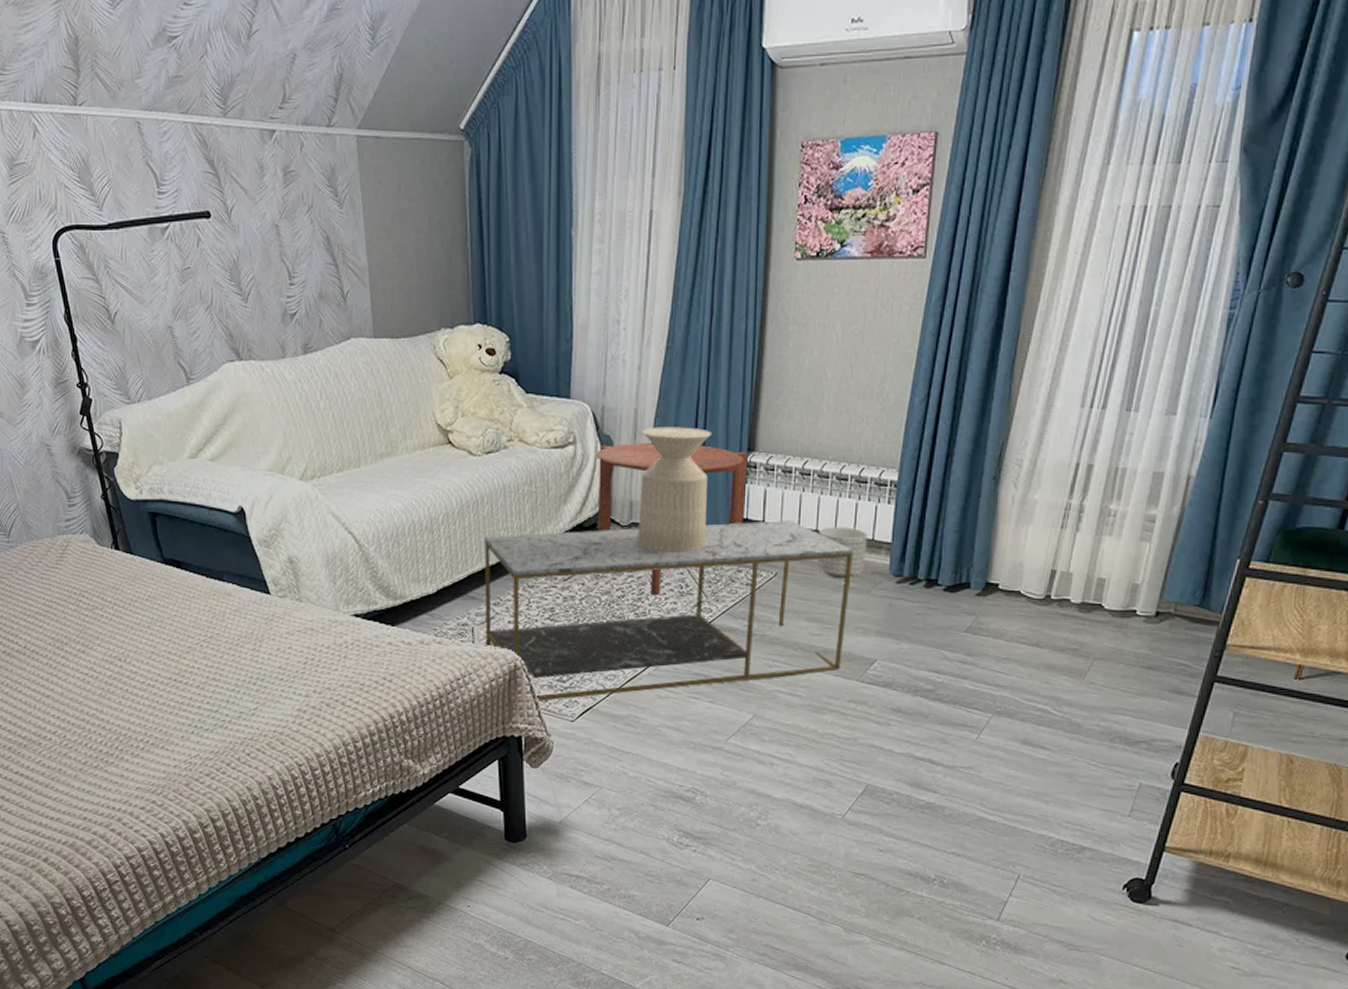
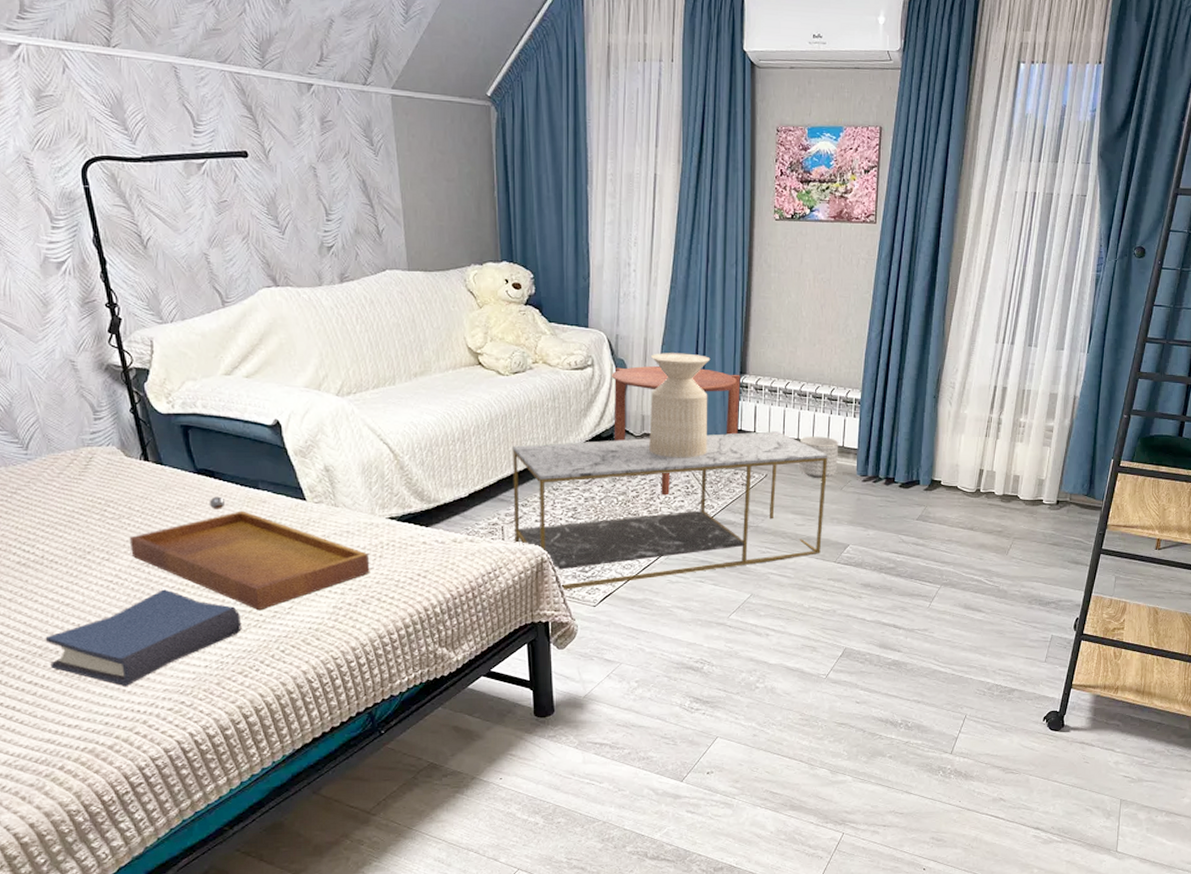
hardback book: none [29,684,209,782] -> present [45,589,242,686]
tray: none [102,588,335,709] -> present [129,496,370,610]

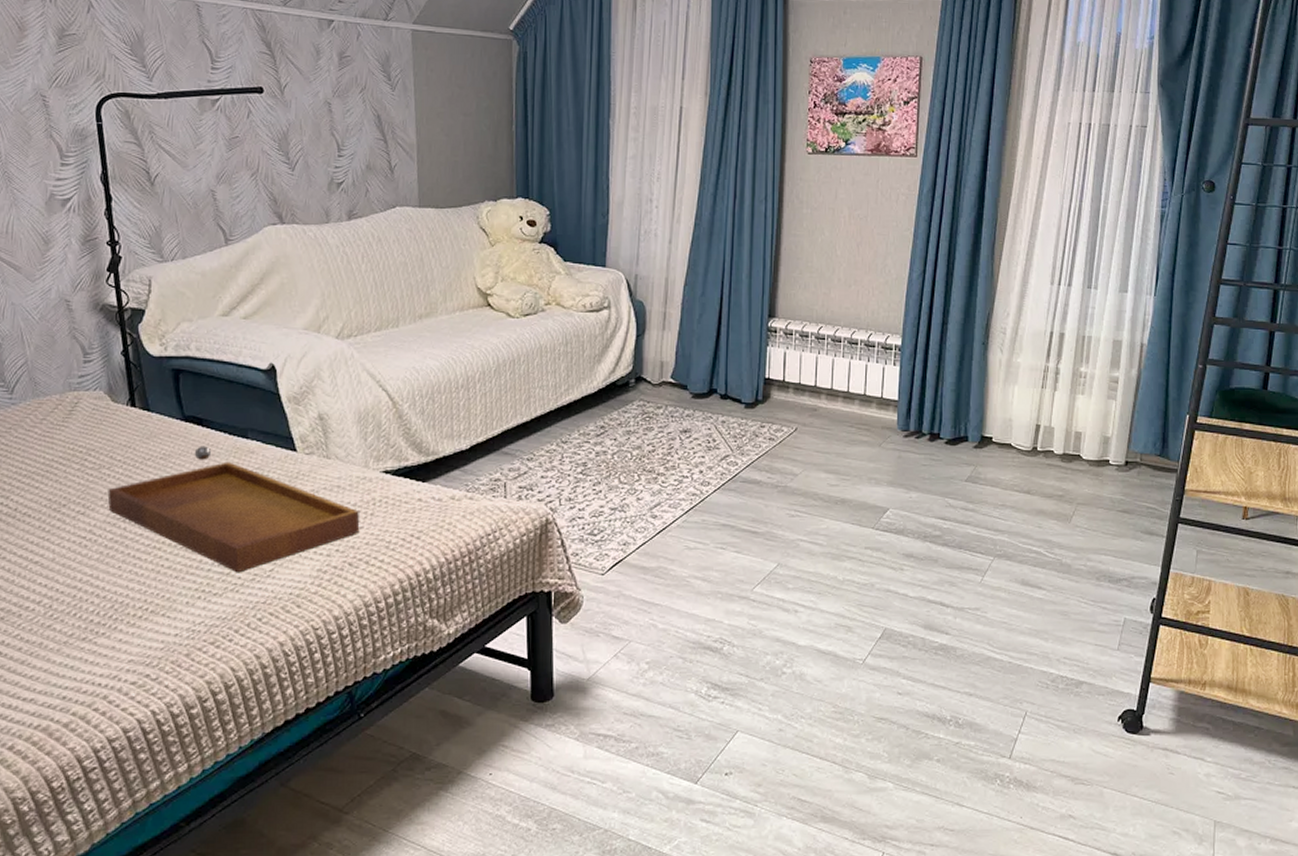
hardback book: present [45,589,242,686] -> none [9,547,218,655]
coffee table: present [513,431,828,590] -> none [518,380,865,555]
side table: present [612,366,741,496] -> none [629,308,769,450]
side table: present [649,353,711,458] -> none [668,294,737,409]
planter: present [798,436,839,479] -> none [831,386,877,434]

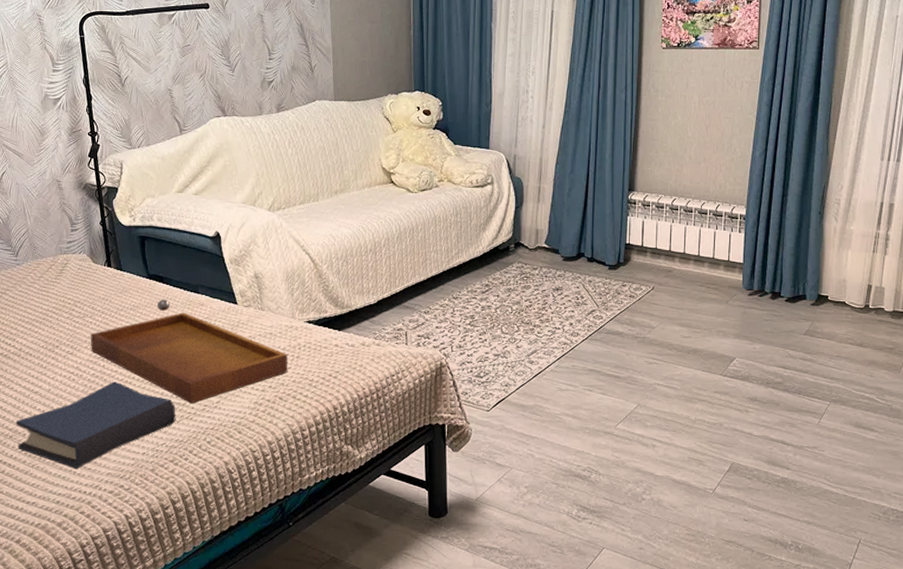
hardback book: none [9,547,218,655] -> present [16,381,176,468]

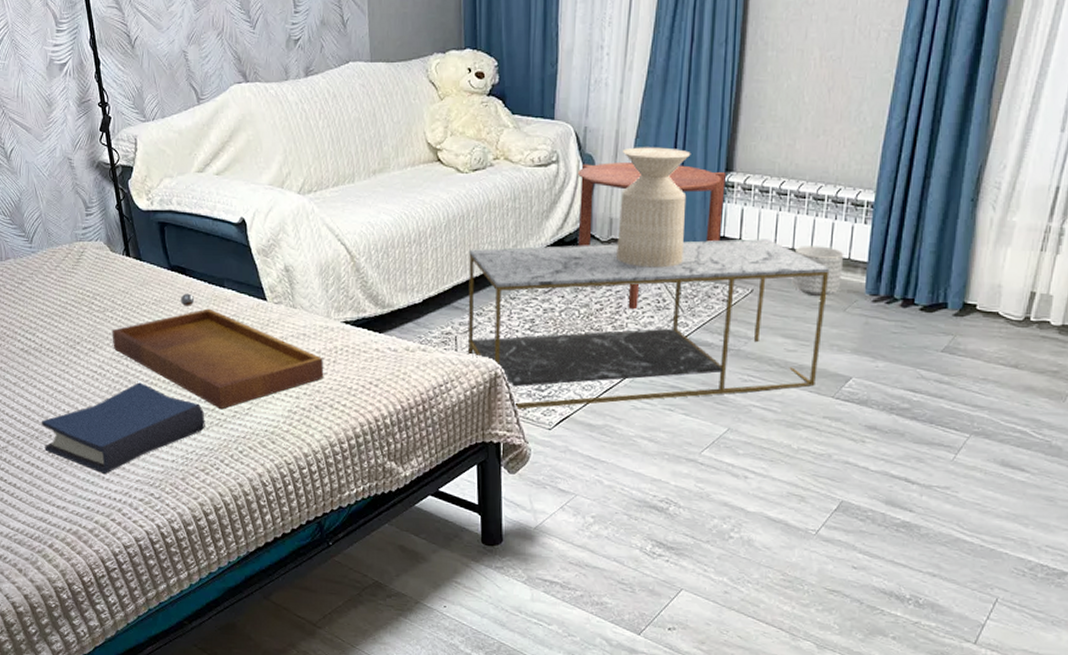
coffee table: none [417,245,714,394] -> present [468,239,830,409]
side table: none [509,184,629,306] -> present [577,163,726,310]
side table: none [542,171,601,270] -> present [617,147,691,268]
planter: none [684,250,725,292] -> present [791,246,844,297]

